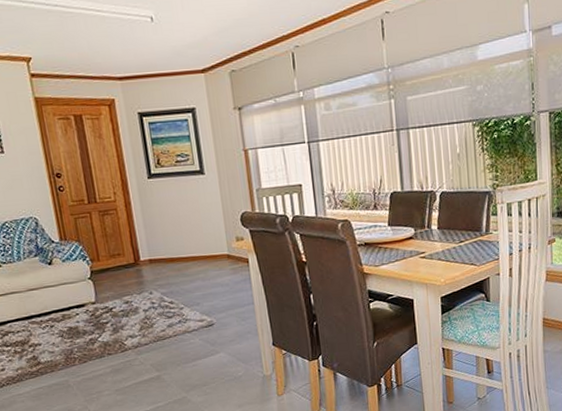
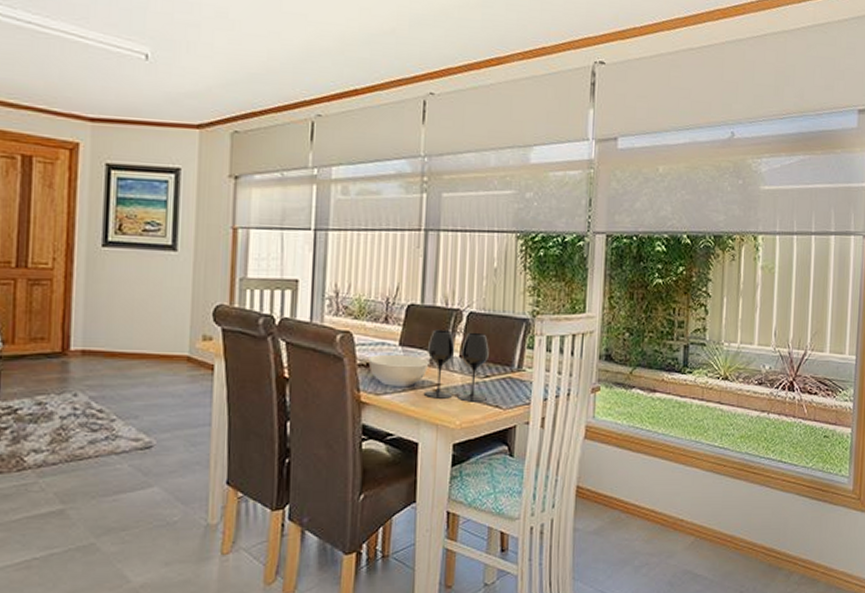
bowl: none [365,232,414,259] -> present [368,354,429,386]
wine glass: none [411,207,463,264] -> present [423,329,489,402]

